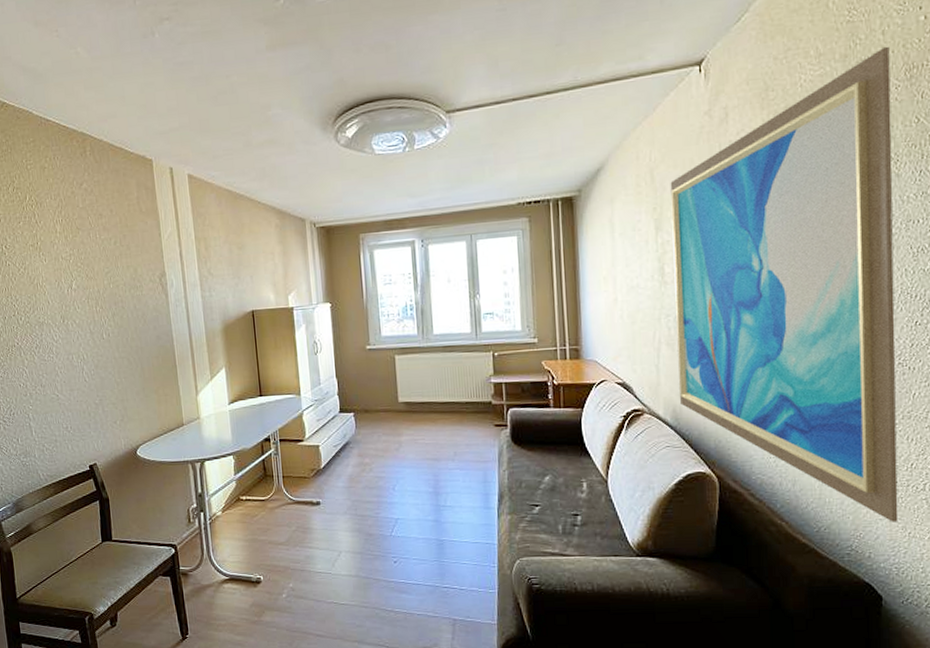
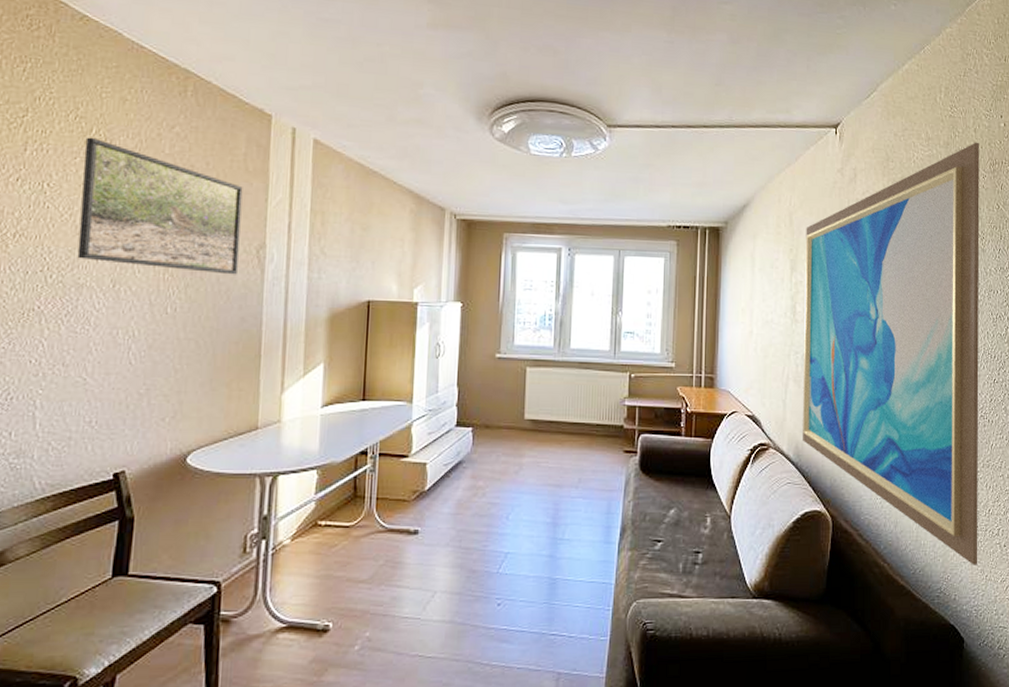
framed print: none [23,203,148,303] -> present [77,137,243,275]

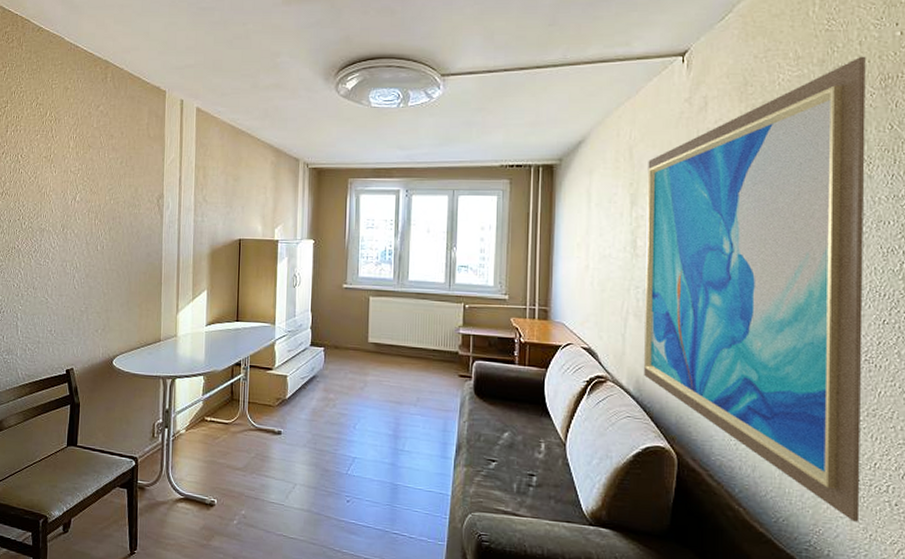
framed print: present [77,137,243,275] -> none [40,119,147,220]

